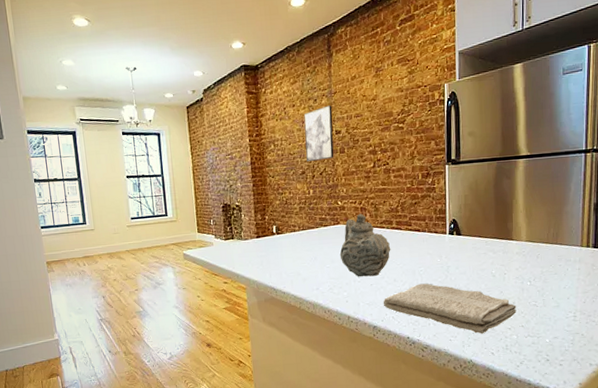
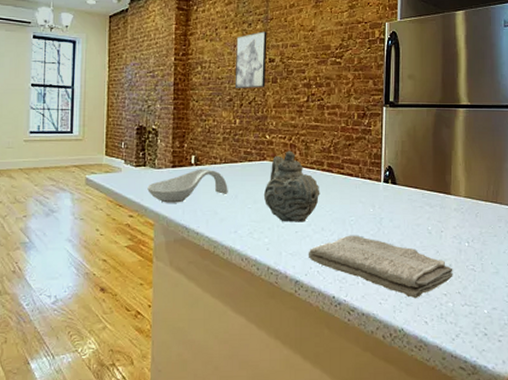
spoon rest: none [237,236,308,269] -> present [147,168,228,203]

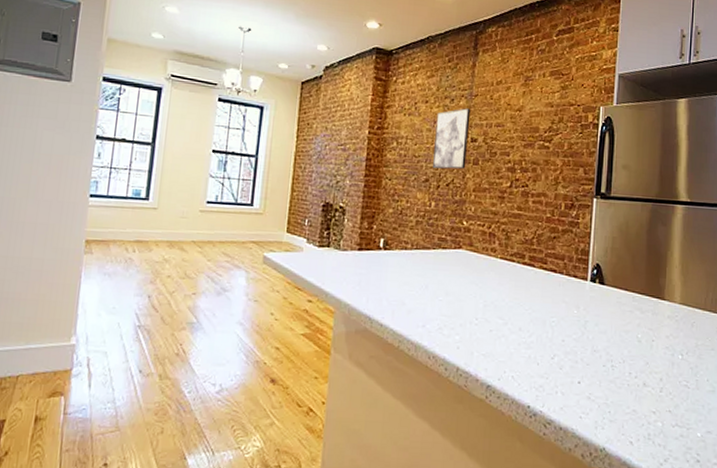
spoon rest: present [147,168,228,203] -> none [330,253,418,290]
teapot: present [263,150,320,222] -> none [456,239,520,320]
washcloth: present [308,235,453,299] -> none [502,338,664,415]

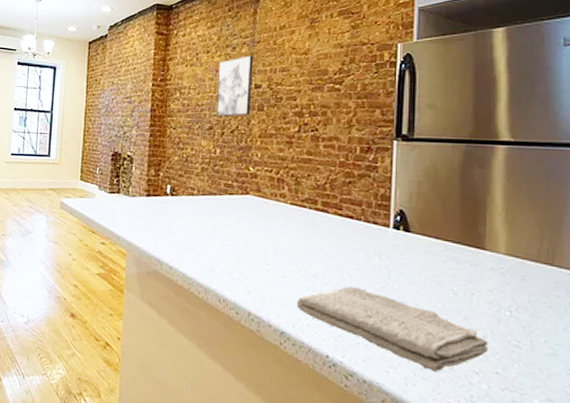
washcloth: none [502,338,664,415] -> present [296,286,488,373]

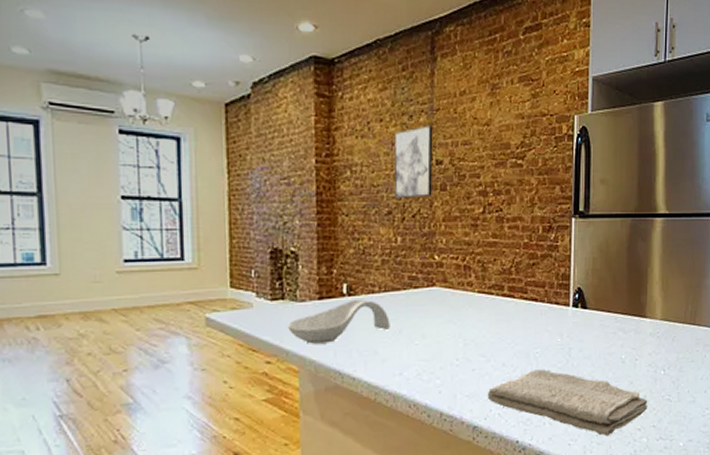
spoon rest: none [120,199,206,234] -> present [288,299,390,344]

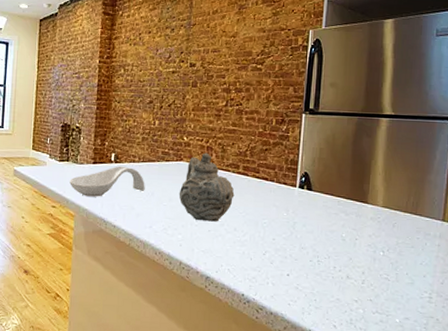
wall art: present [394,125,433,199] -> none [155,36,189,92]
teapot: none [433,273,500,359] -> present [179,152,235,222]
washcloth: present [487,369,648,437] -> none [219,237,366,303]

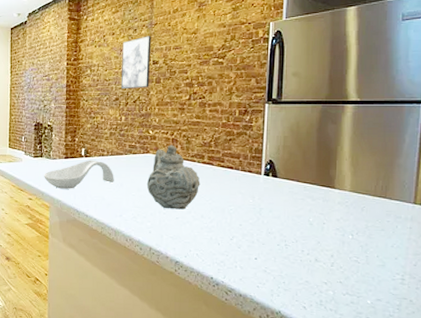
wall art: none [155,36,189,92] -> present [120,36,151,89]

